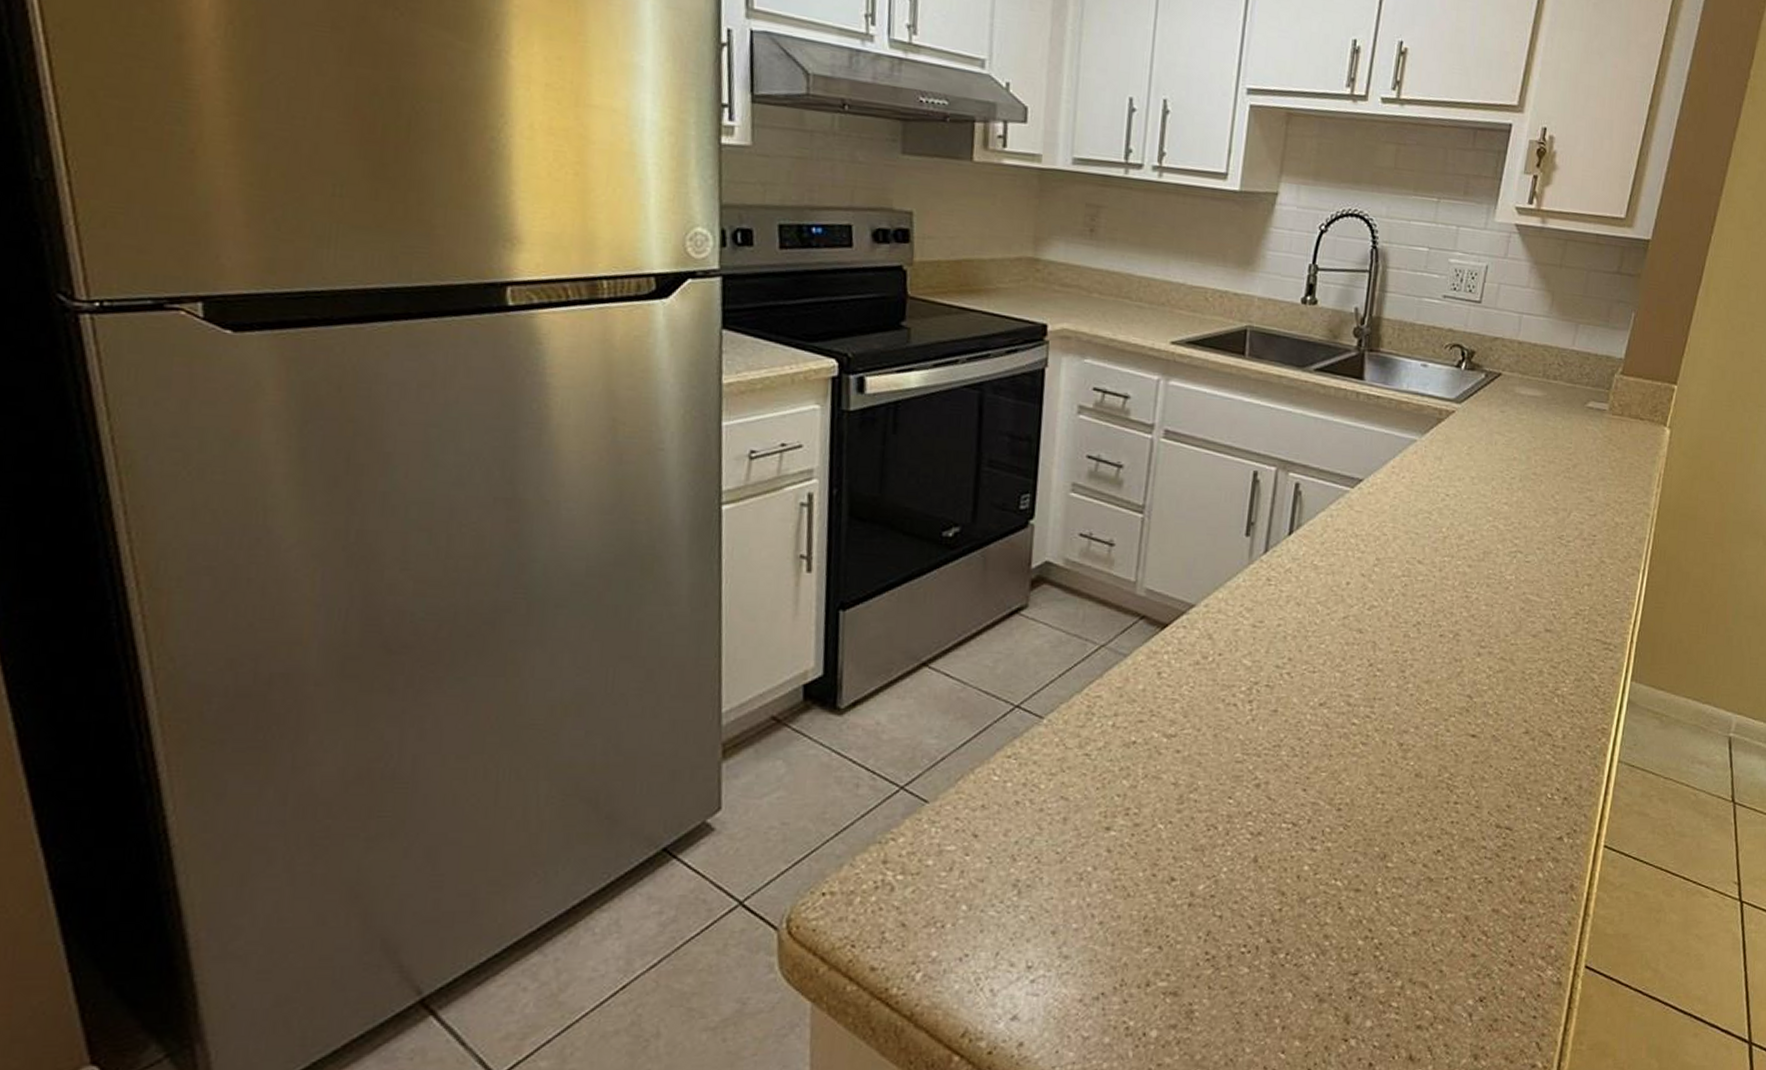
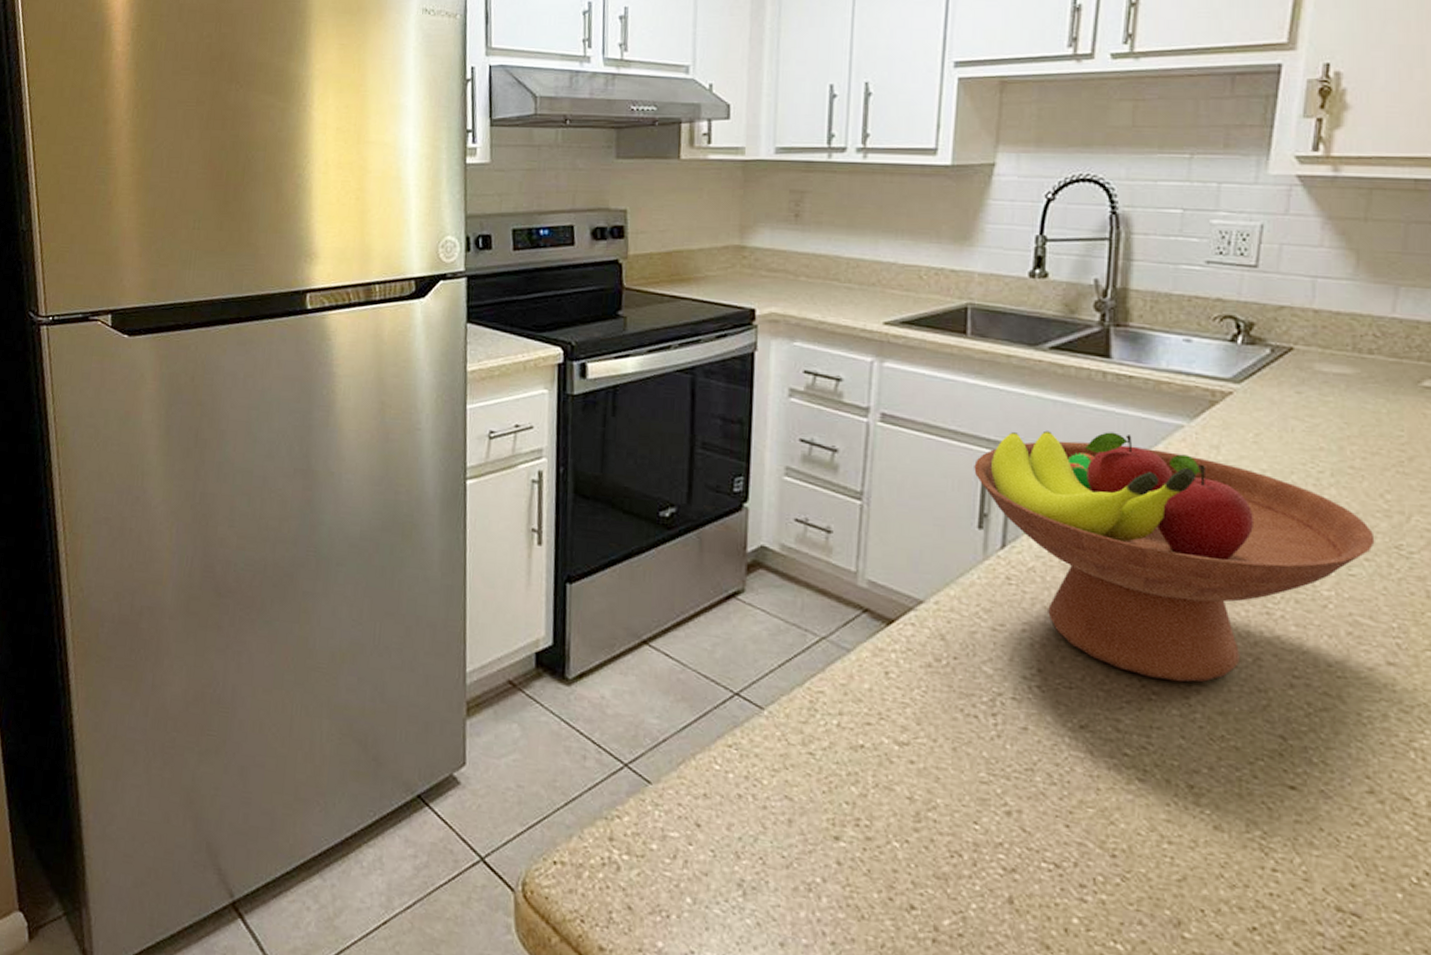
fruit bowl: none [1245,445,1546,659] -> present [974,430,1375,683]

